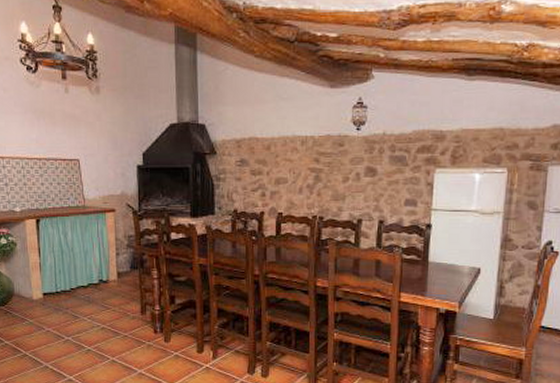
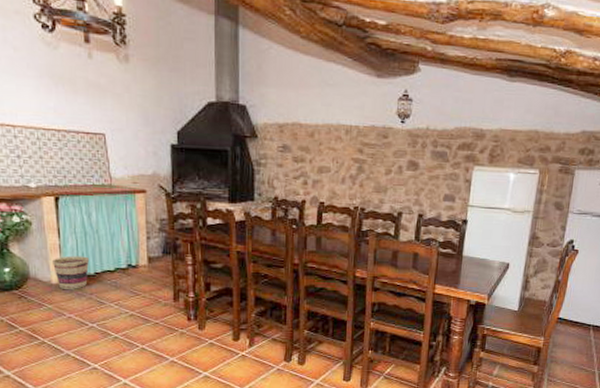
basket: none [34,273,66,304] -> present [52,255,90,289]

